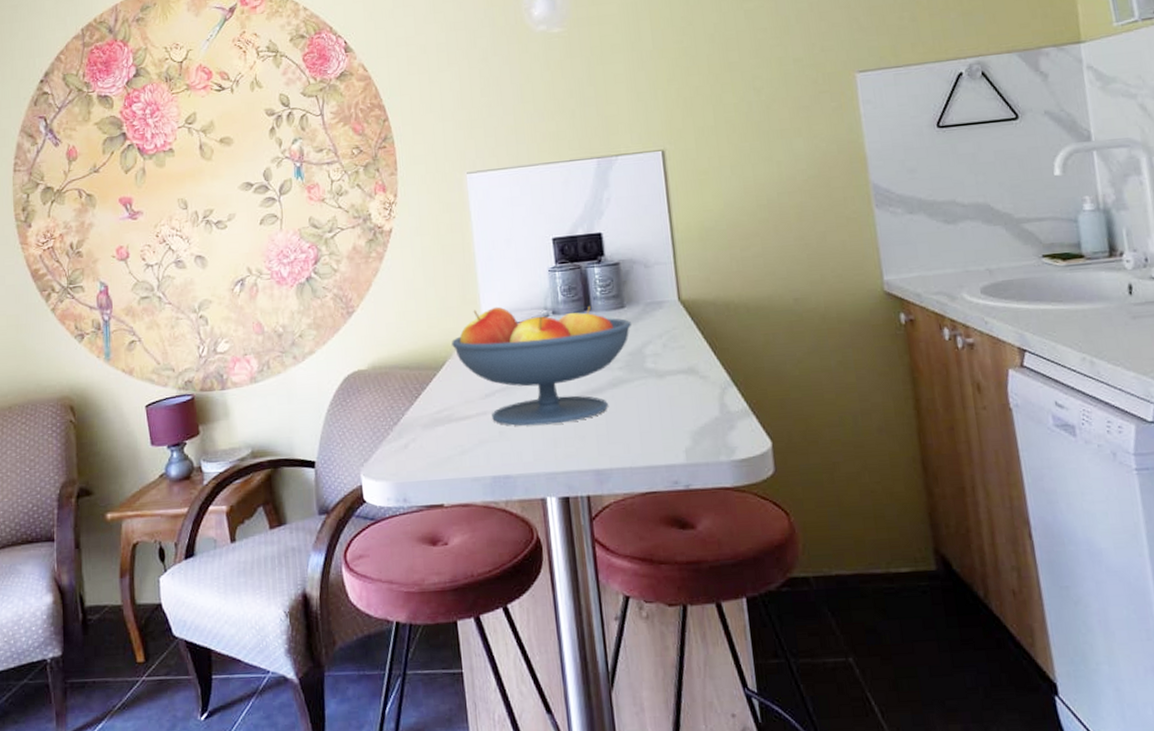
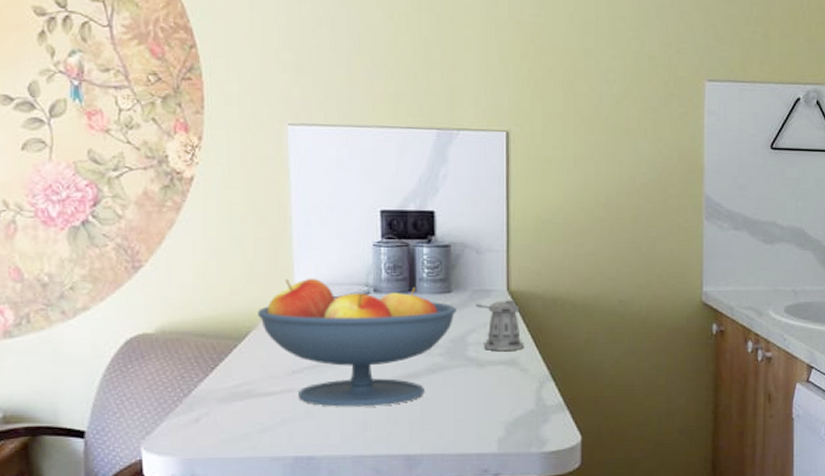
pepper shaker: none [649,309,702,360] -> present [476,300,525,350]

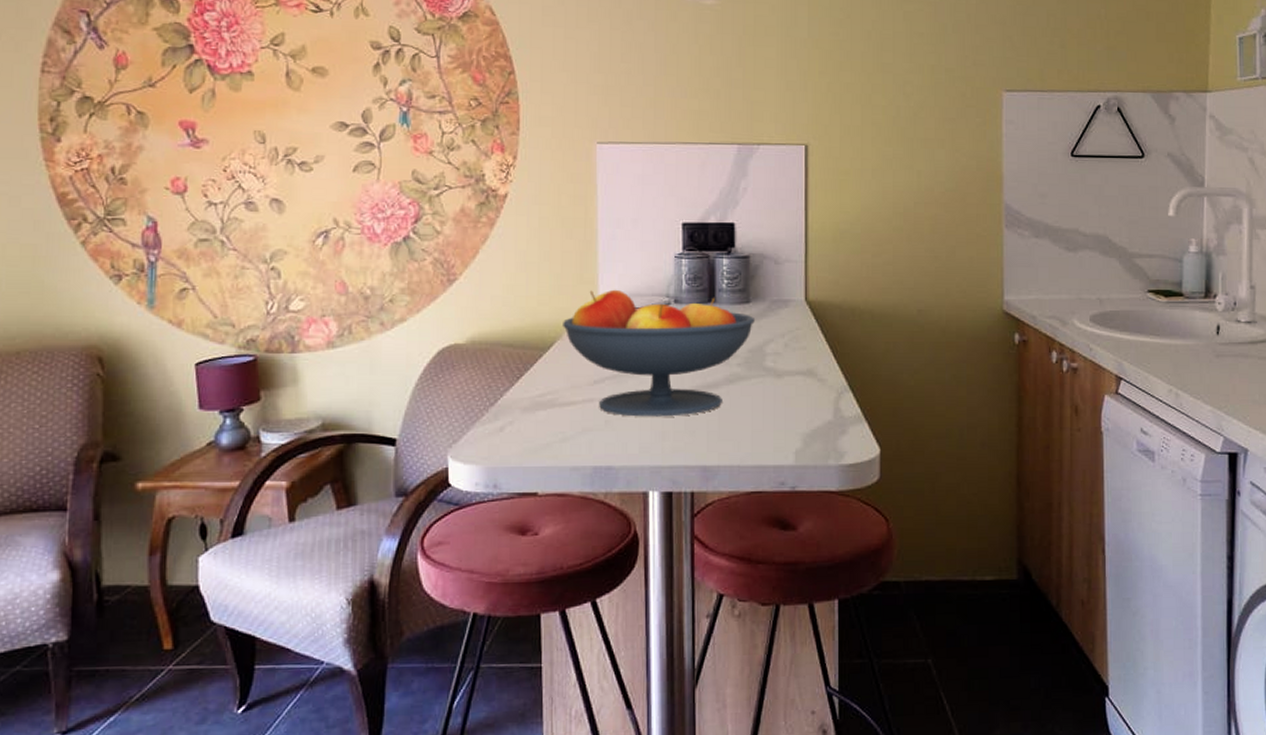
pepper shaker: present [476,300,525,350] -> none [774,310,823,361]

